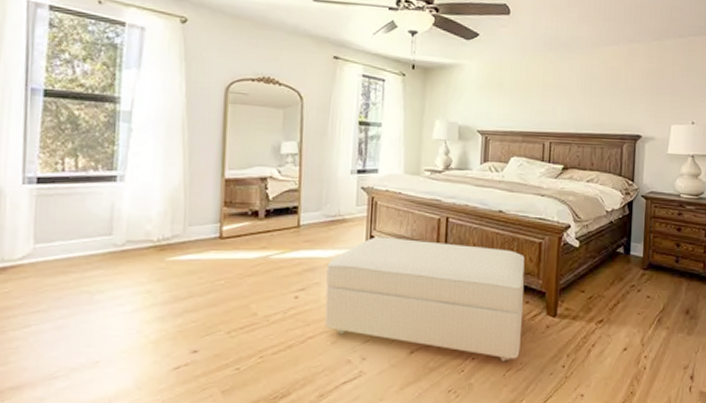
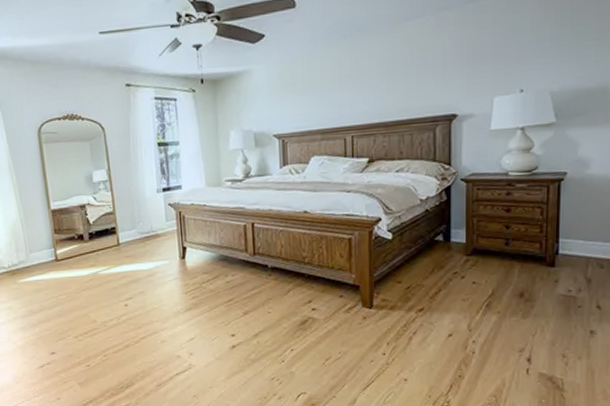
ottoman: present [324,237,525,362] -> none [148,246,338,352]

